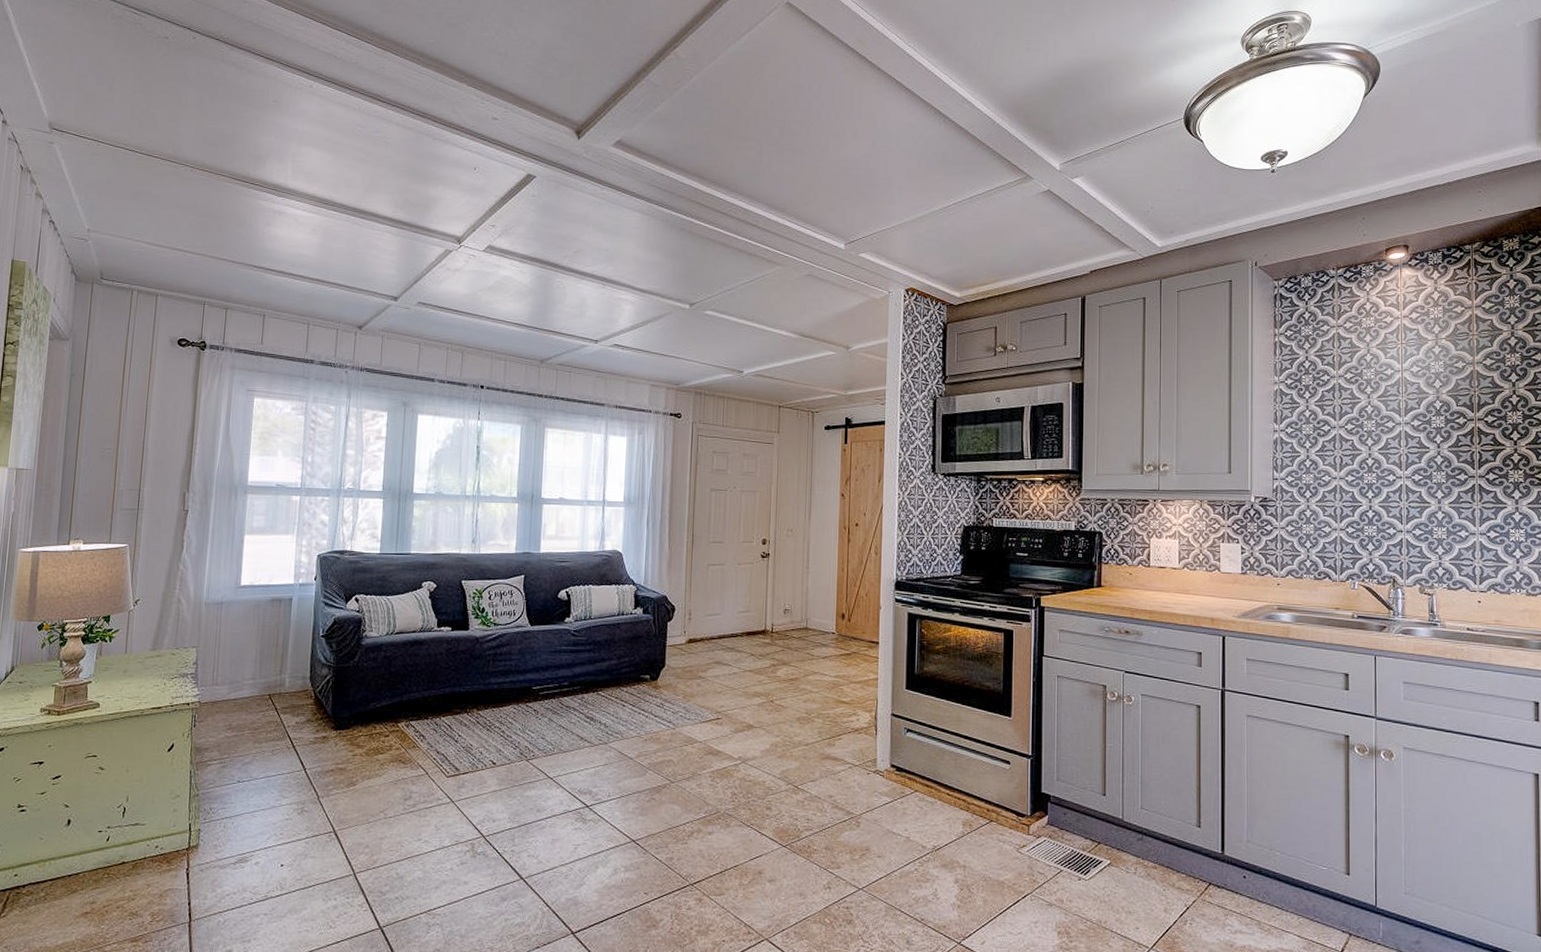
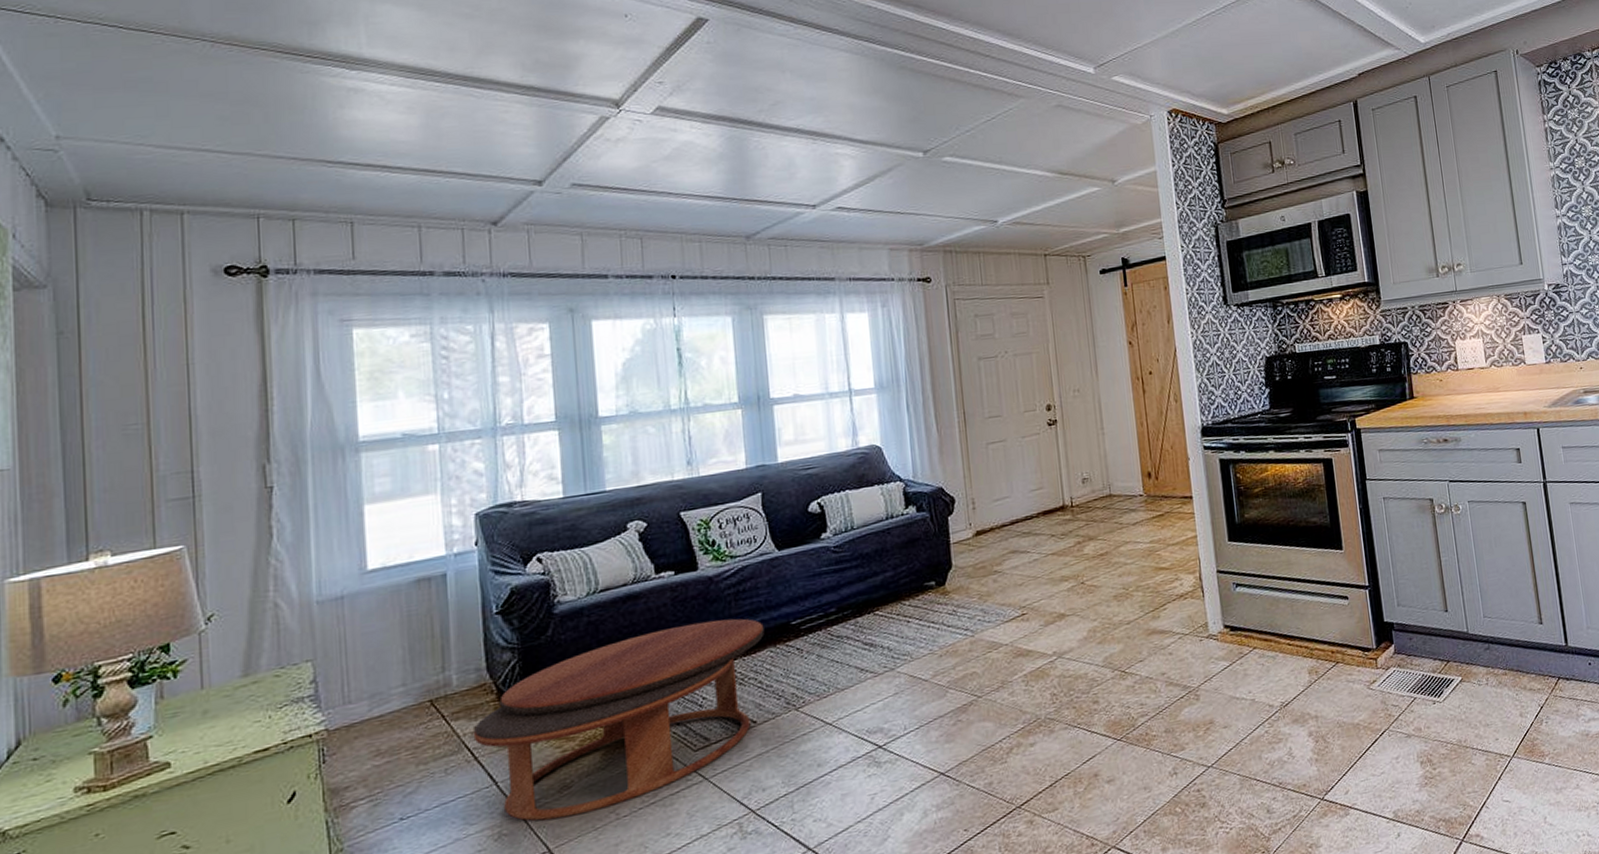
coffee table: none [294,672,512,808] -> present [473,618,764,821]

